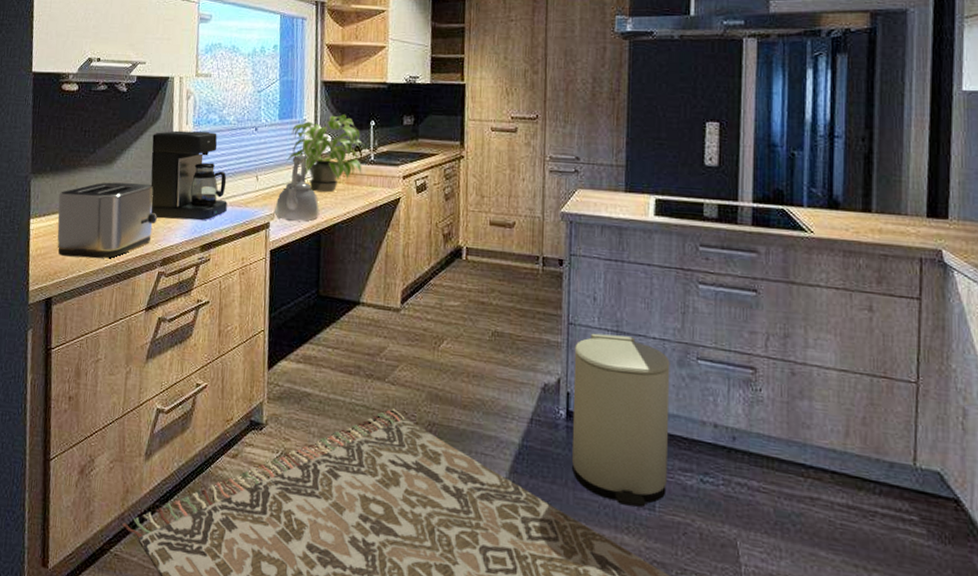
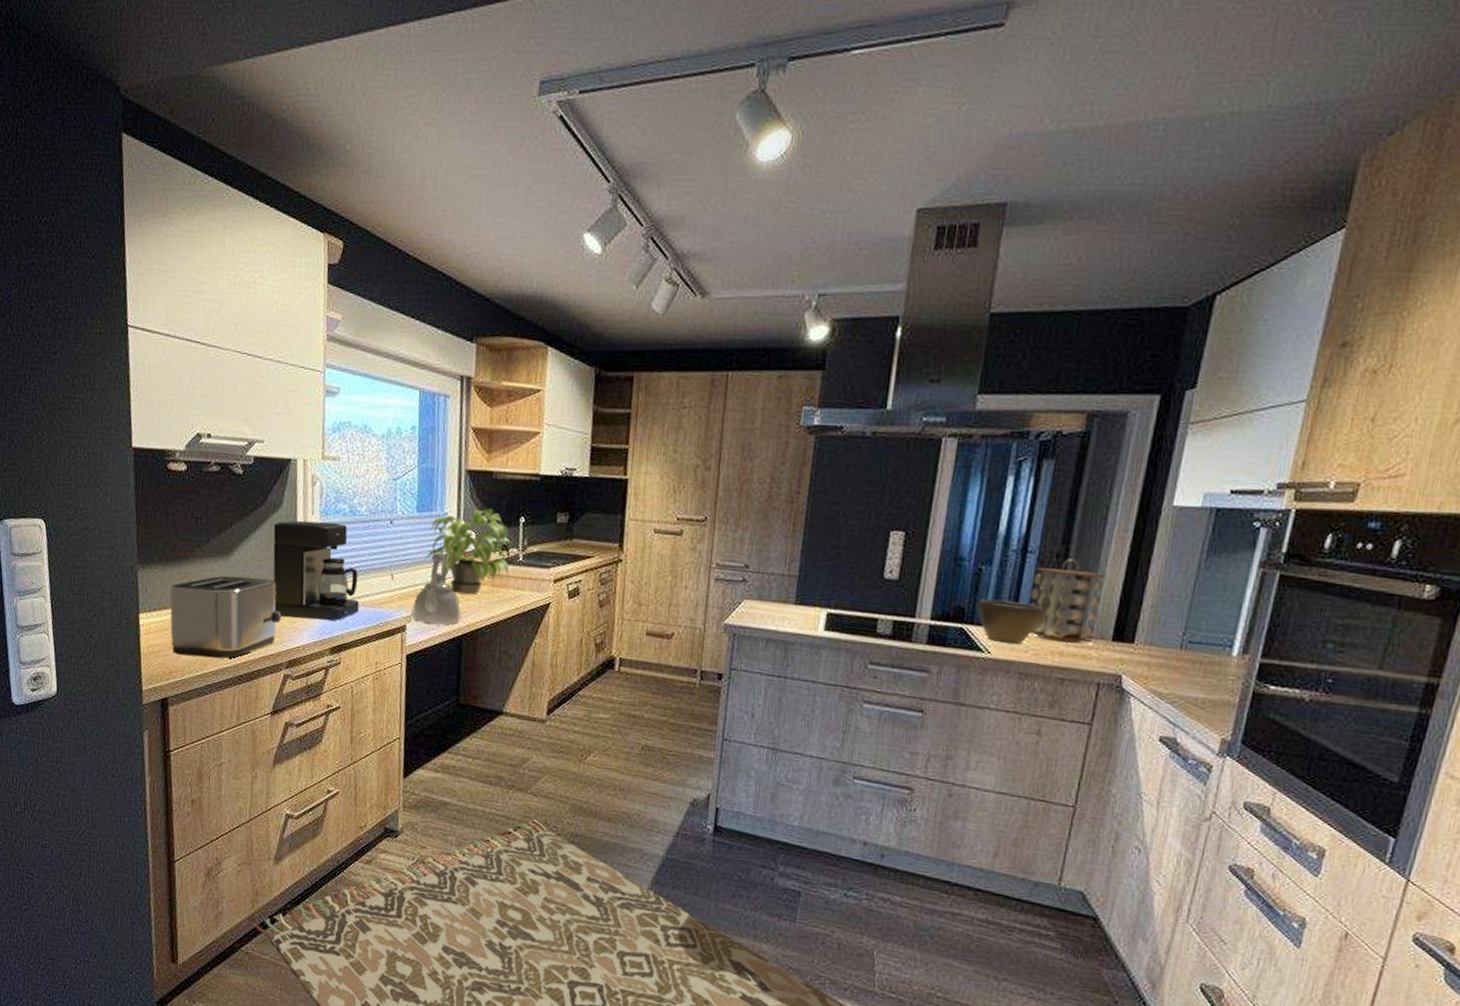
pedal bin: present [571,333,670,508] -> none [715,749,826,919]
bowl: none [794,181,858,223] -> present [976,599,1045,644]
spice rack: none [843,141,911,221] -> present [1029,558,1106,644]

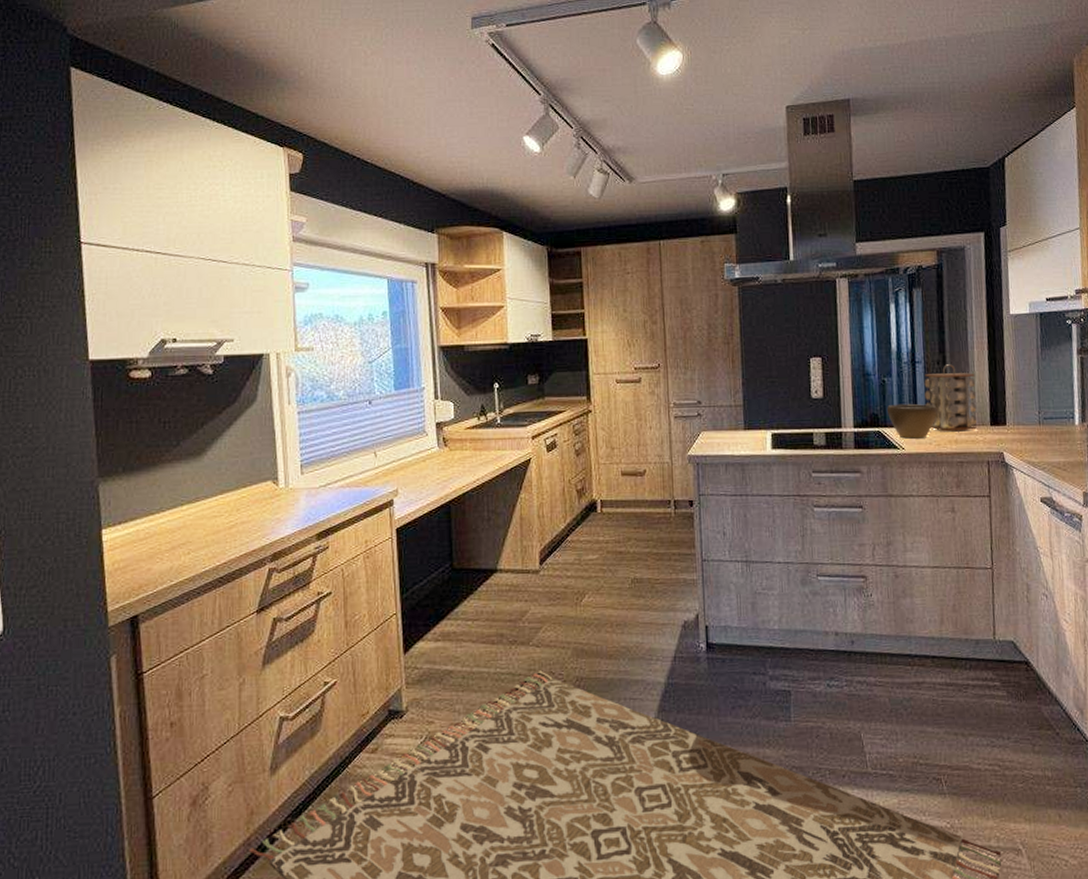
toaster: present [169,575,281,659] -> none [136,473,262,566]
coffee maker: present [273,520,359,622] -> none [249,410,344,510]
kettle: present [411,550,462,625] -> none [398,423,447,495]
plant: present [424,508,511,595] -> none [406,379,489,462]

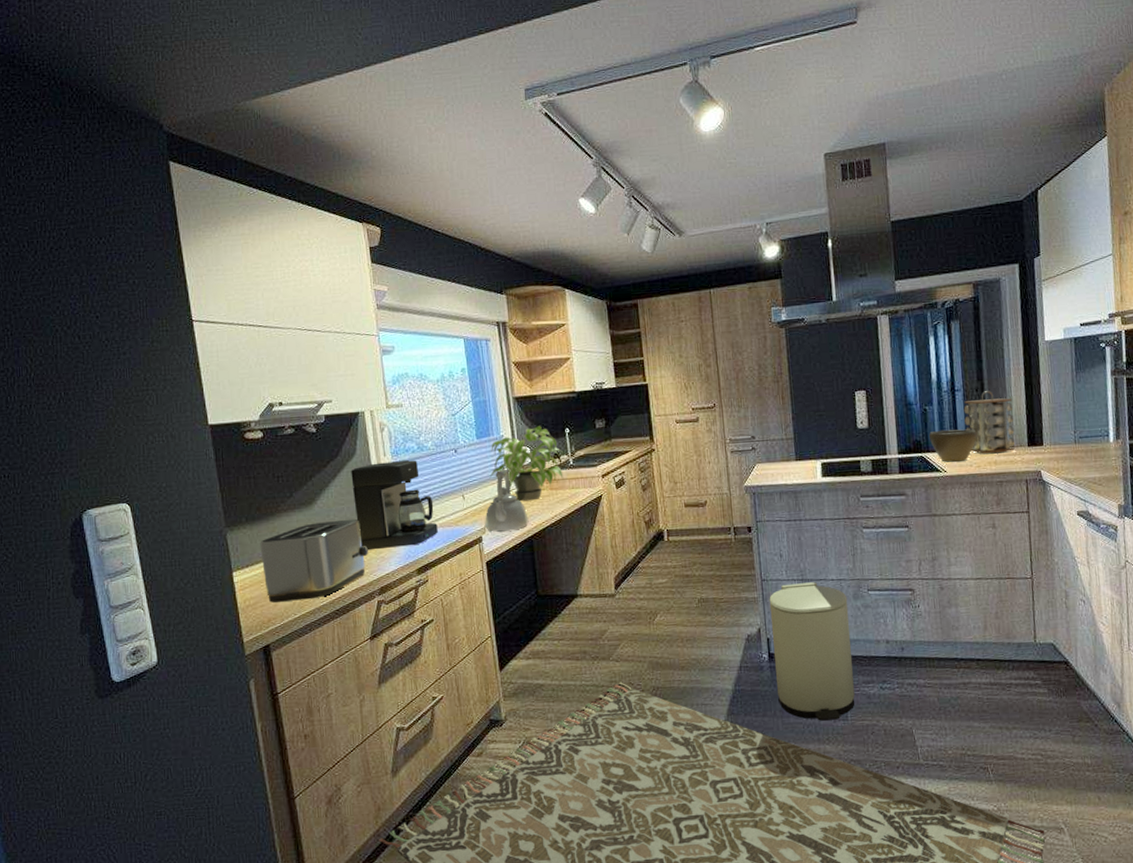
toaster: none [136,473,262,566] -> present [260,518,368,603]
coffee maker: none [249,410,344,510] -> present [351,460,438,551]
kettle: none [398,423,447,495] -> present [485,467,529,532]
plant: none [406,379,489,462] -> present [489,426,564,502]
pedal bin: none [709,564,799,721] -> present [769,582,855,721]

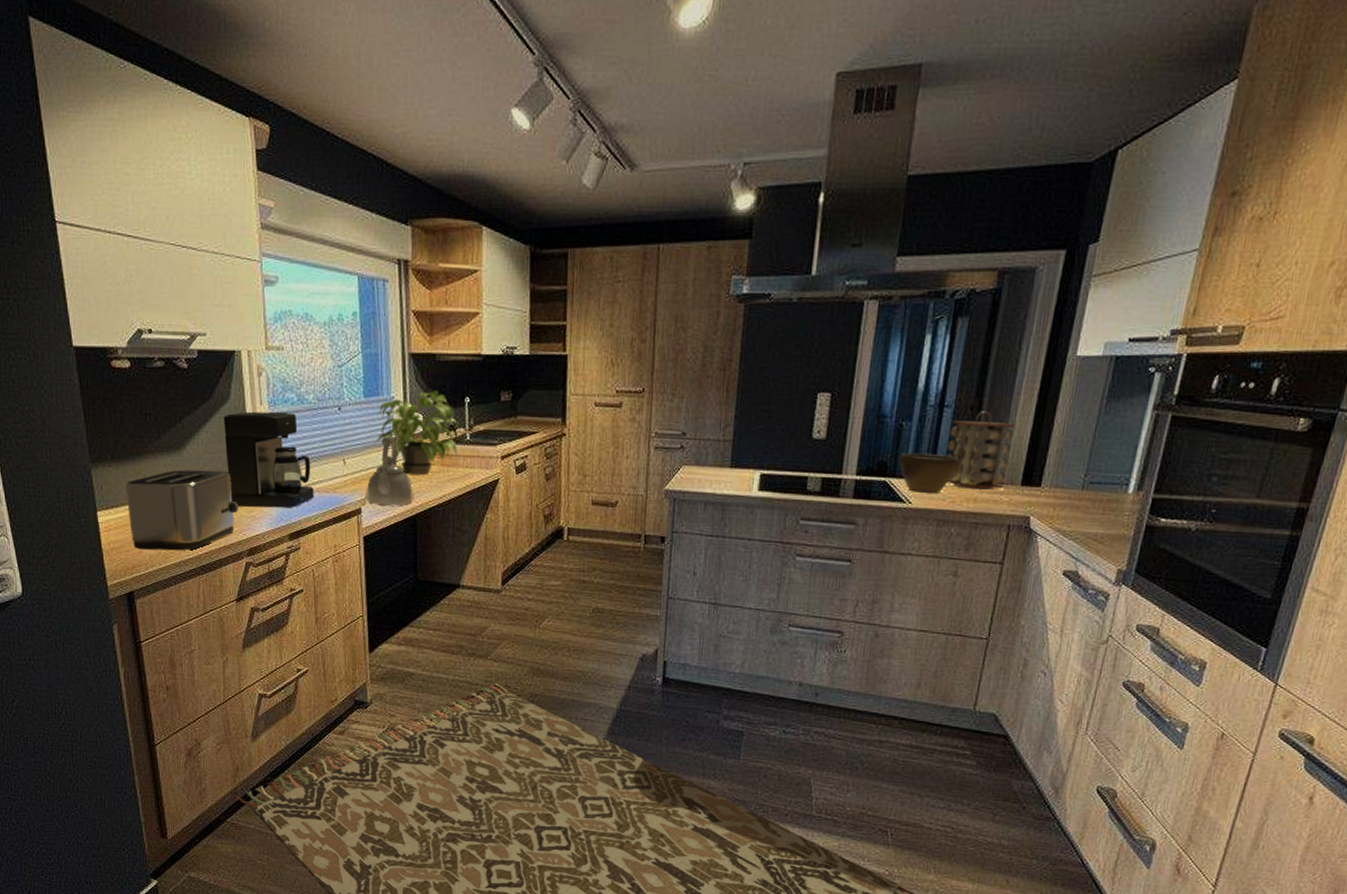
pedal bin: present [769,582,855,721] -> none [666,606,764,757]

